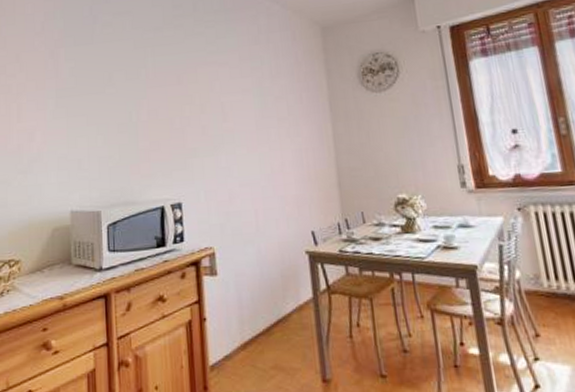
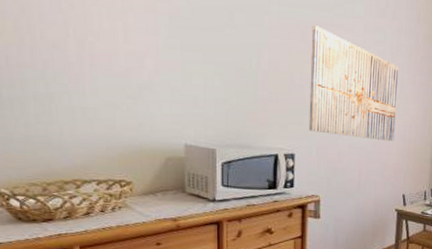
wall art: none [187,67,290,175] -> present [309,25,399,142]

